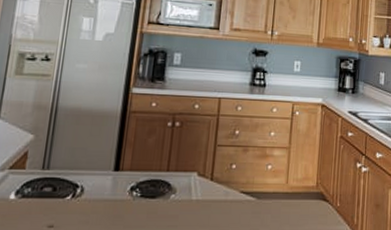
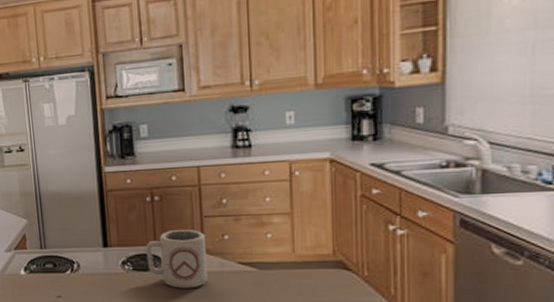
cup: none [156,156,216,217] -> present [146,229,207,288]

